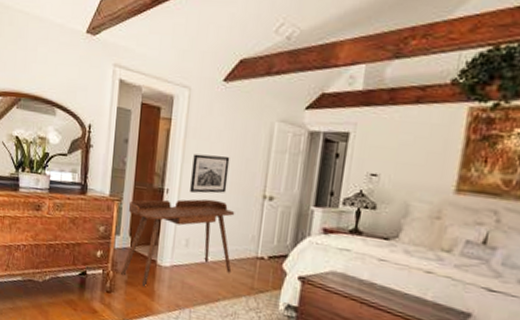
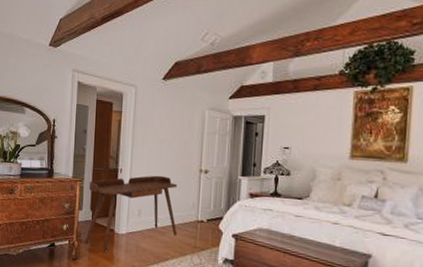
wall art: present [190,153,230,194] -> none [140,139,171,171]

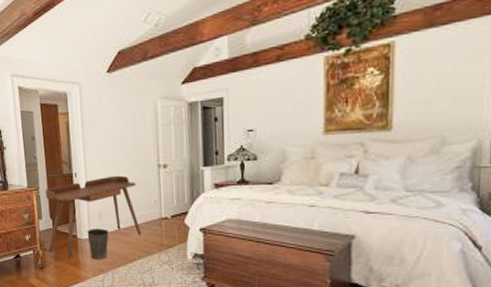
waste basket: none [124,224,145,257] -> present [87,229,109,260]

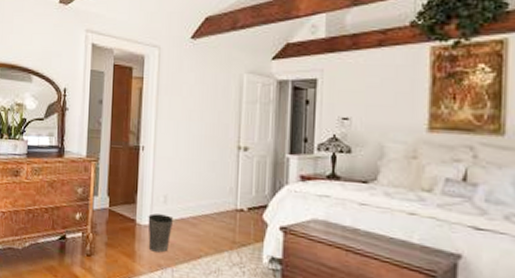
desk: present [45,175,142,259] -> none [101,153,212,248]

